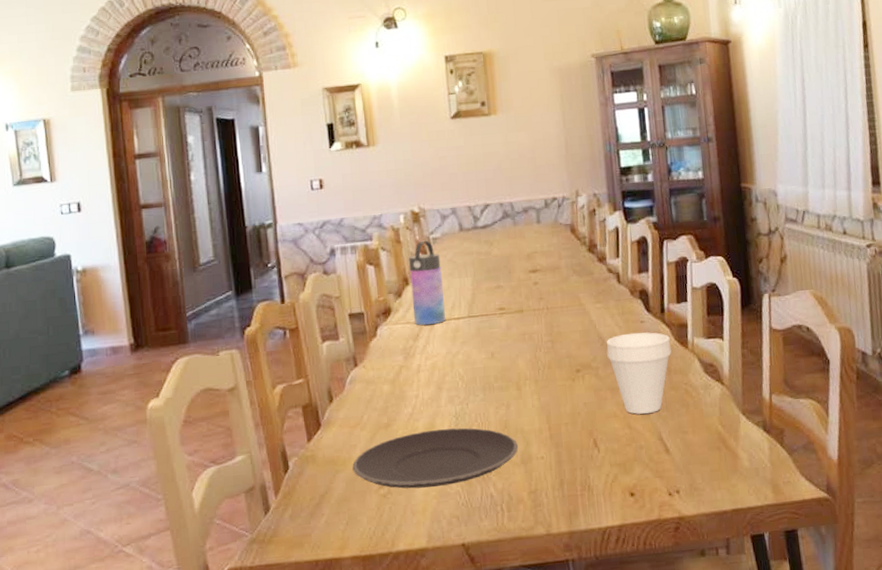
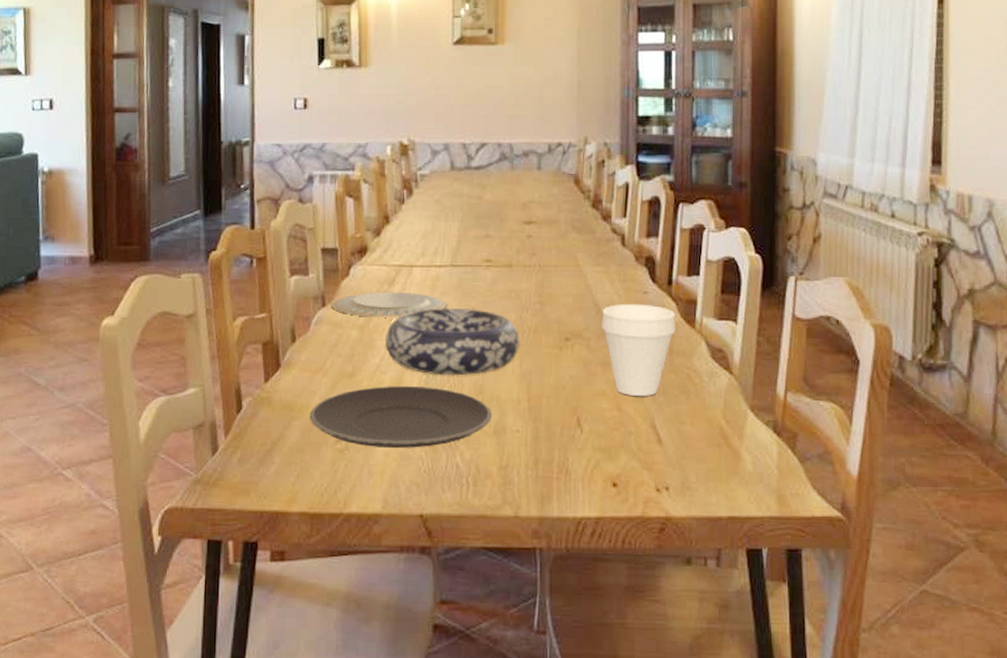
plate: none [362,345,469,372] -> present [331,292,447,318]
water bottle: present [409,240,446,325] -> none [391,176,427,269]
decorative bowl: none [415,353,537,416] -> present [386,307,520,376]

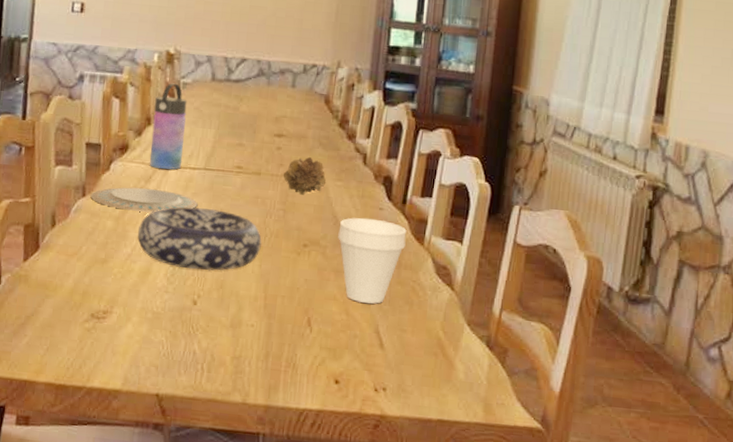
plate: present [309,385,493,448] -> none [62,274,231,333]
water bottle: none [391,176,427,269] -> present [149,83,187,170]
flower: none [536,243,584,285] -> present [283,157,327,195]

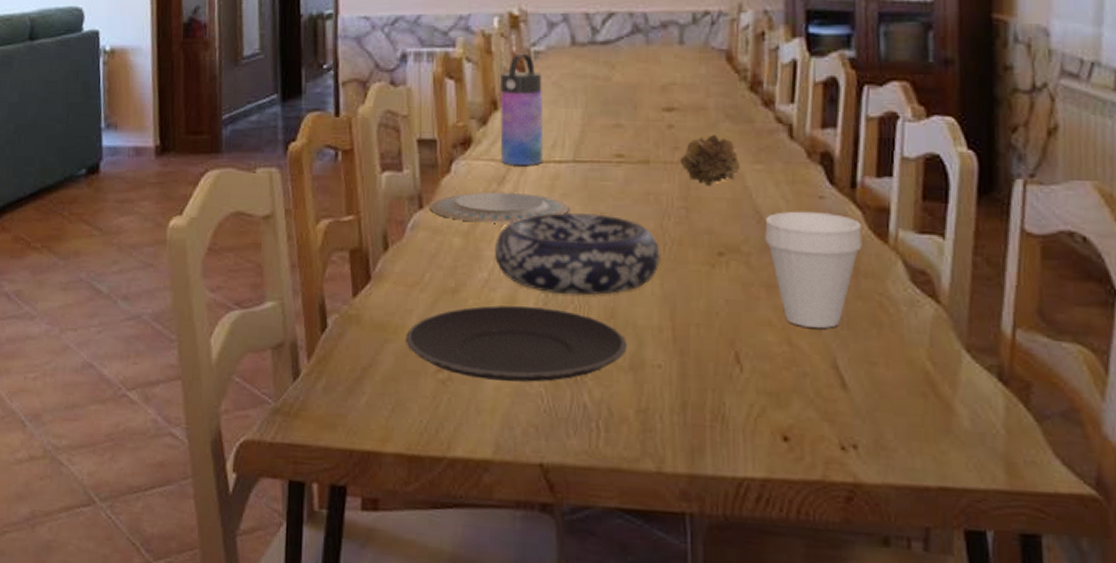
plate: none [62,274,231,333] -> present [406,305,628,382]

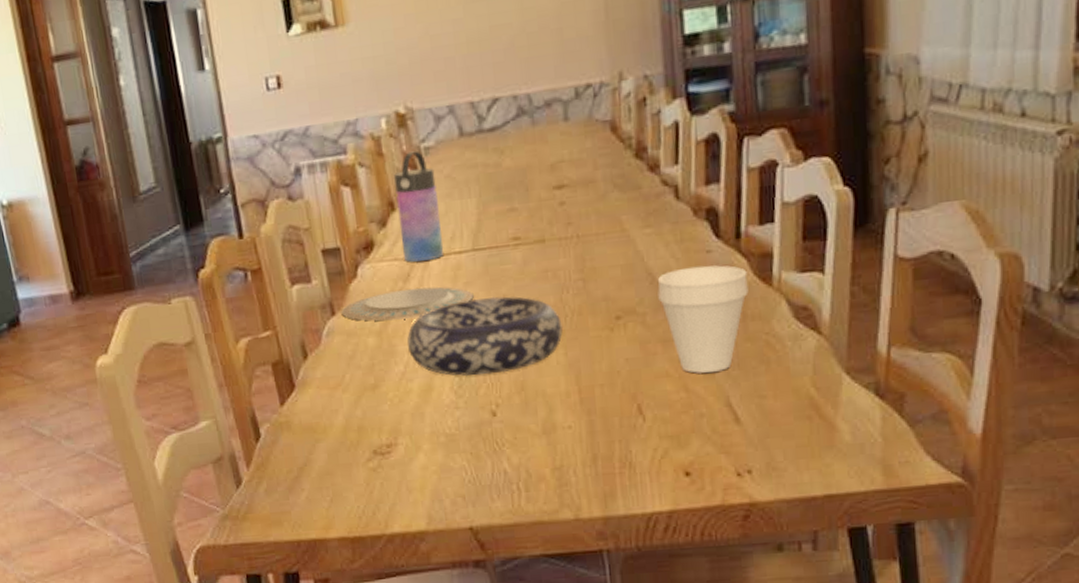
plate: present [406,305,628,382] -> none [334,389,539,462]
flower: present [680,135,741,186] -> none [573,206,631,256]

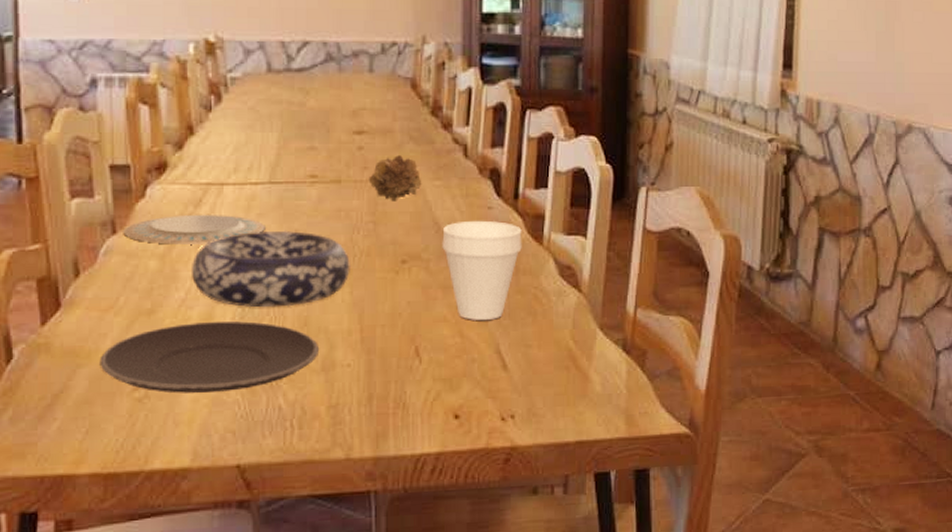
plate: none [334,389,539,462] -> present [99,321,320,393]
water bottle: present [394,150,445,262] -> none [197,79,240,188]
flower: none [573,206,631,256] -> present [368,155,422,202]

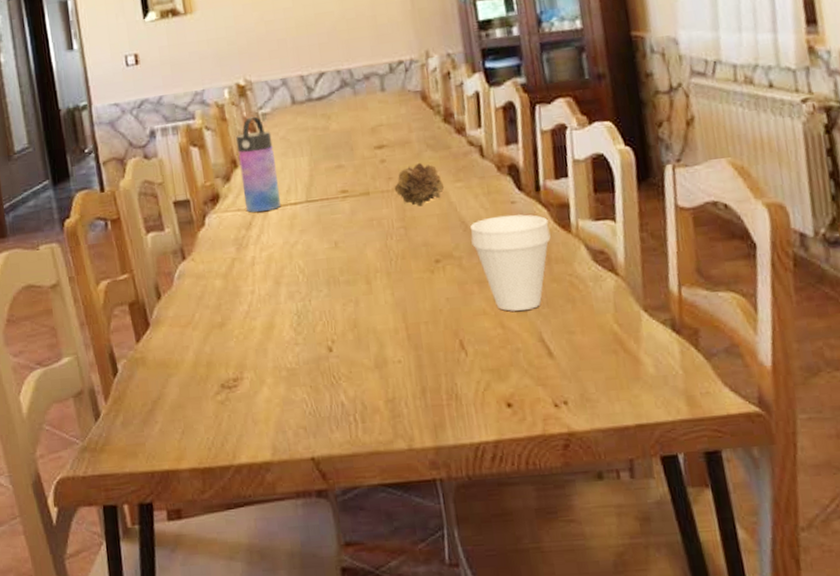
plate: present [99,321,320,393] -> none [185,327,371,395]
plate: present [123,215,265,245] -> none [191,234,309,265]
decorative bowl: present [192,230,350,308] -> none [250,242,389,315]
water bottle: none [197,79,240,188] -> present [236,116,282,212]

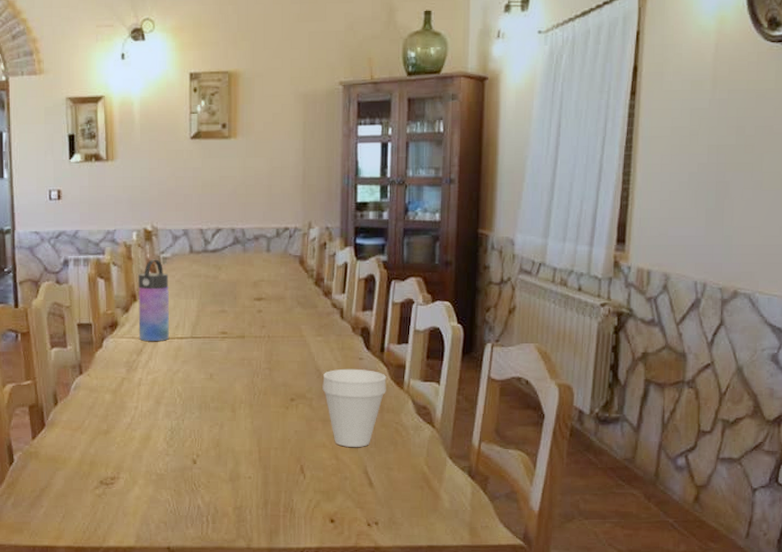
flower: present [394,163,445,207] -> none [266,317,307,353]

